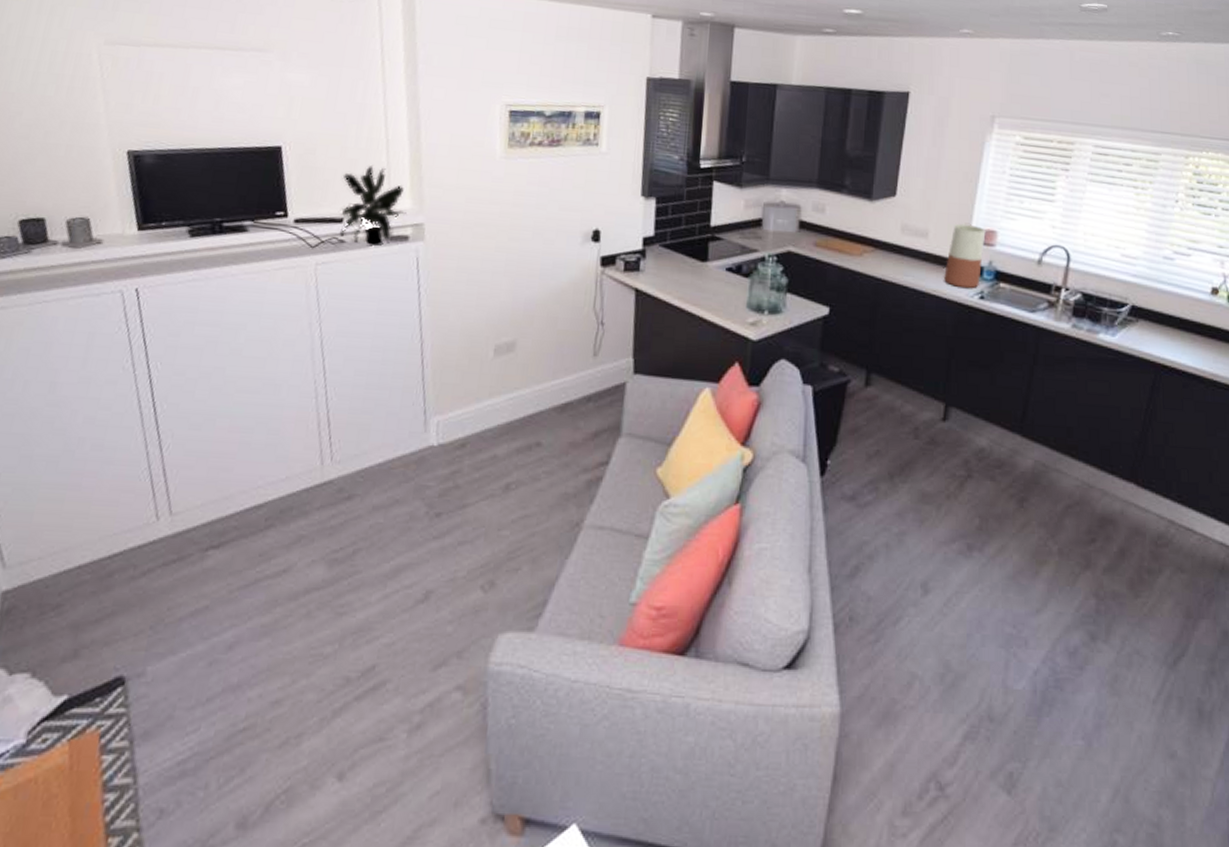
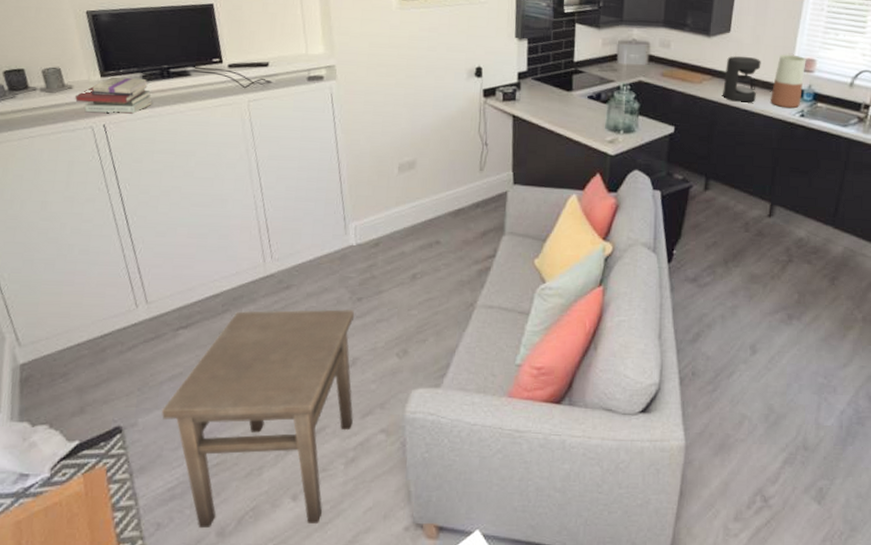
books: none [104,231,199,278] -> present [75,77,153,115]
side table: none [177,526,431,818] -> present [161,309,355,529]
potted plant: present [340,166,406,245] -> none [266,18,320,84]
coffee maker: none [887,224,933,281] -> present [723,56,761,103]

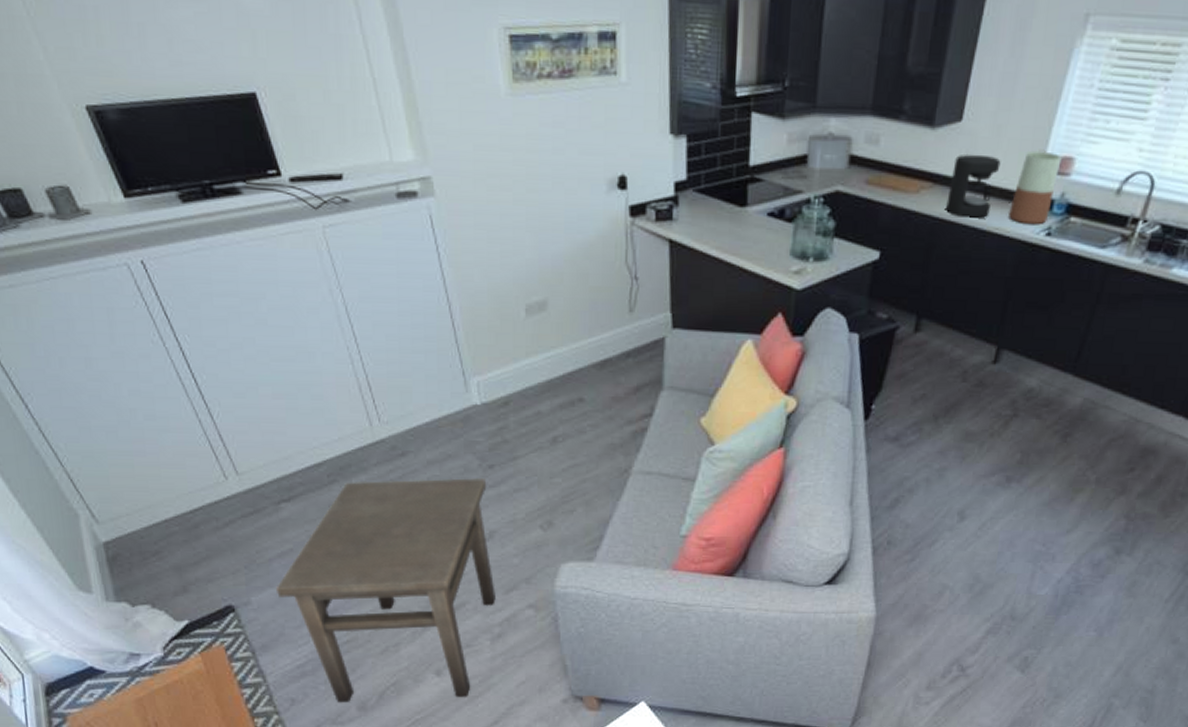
books: present [75,77,153,115] -> none [97,198,199,248]

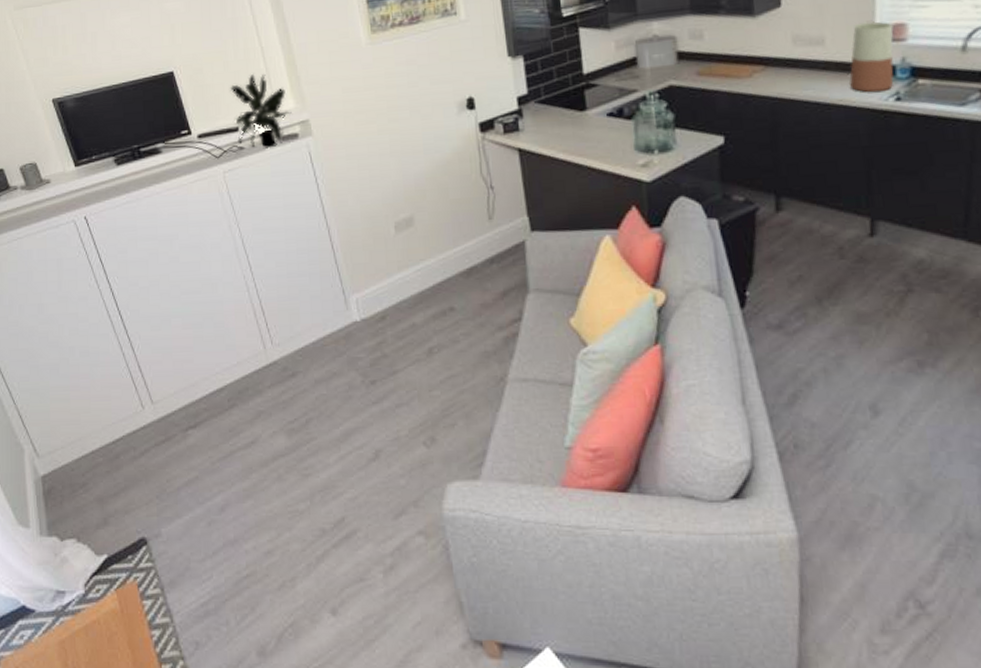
side table: present [275,478,496,703] -> none [182,395,386,648]
potted plant: none [333,111,410,203] -> present [231,74,292,147]
coffee maker: present [946,155,1001,219] -> none [781,33,830,96]

